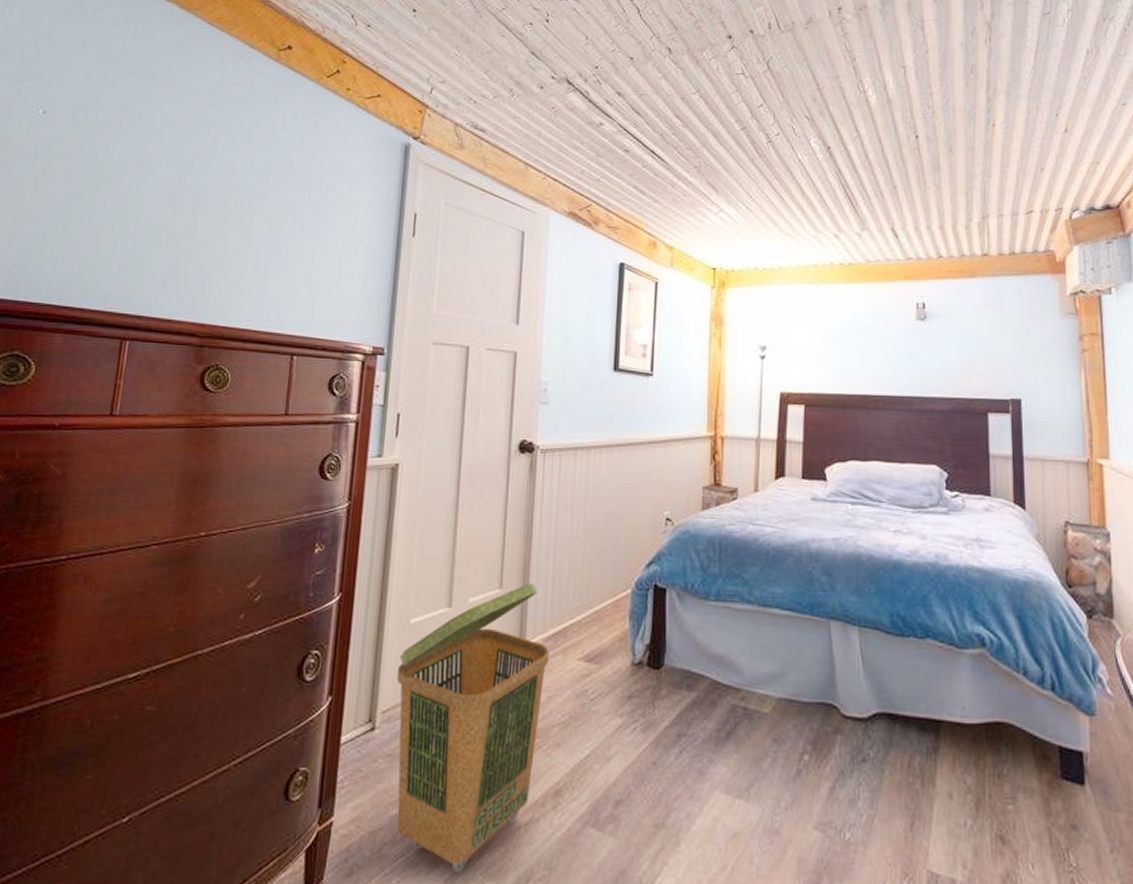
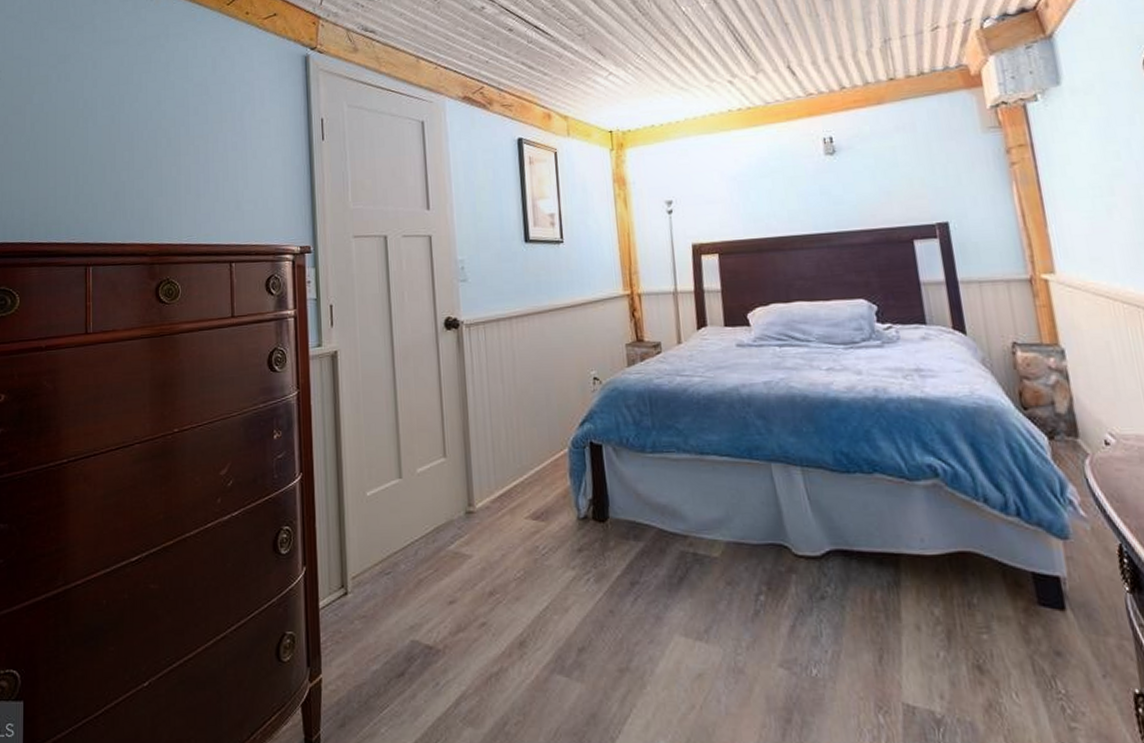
laundry basket: present [397,583,549,874] -> none [361,450,498,721]

